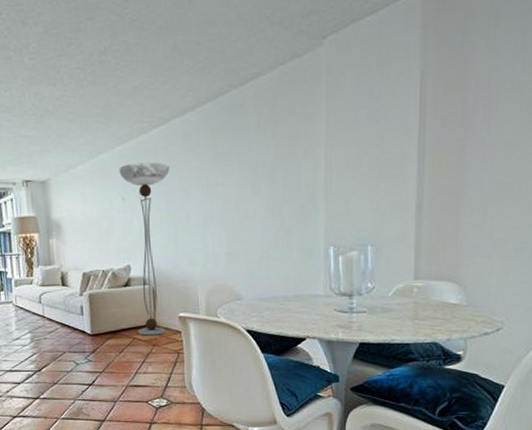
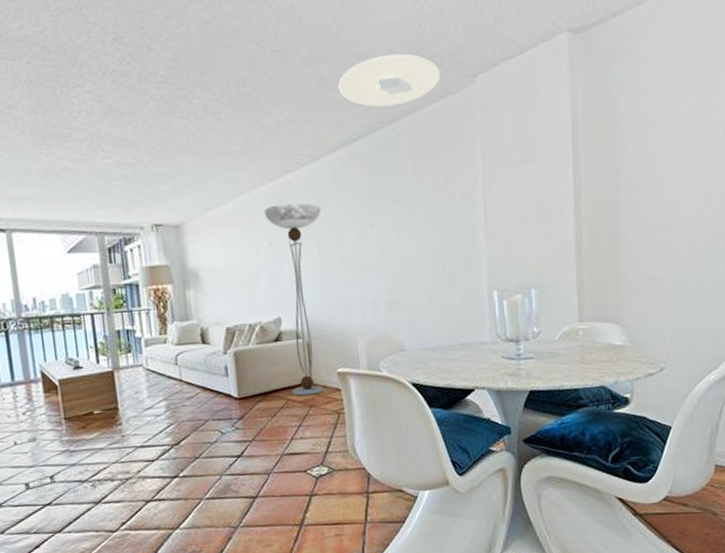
ceiling light: none [190,18,289,72] -> present [338,53,441,107]

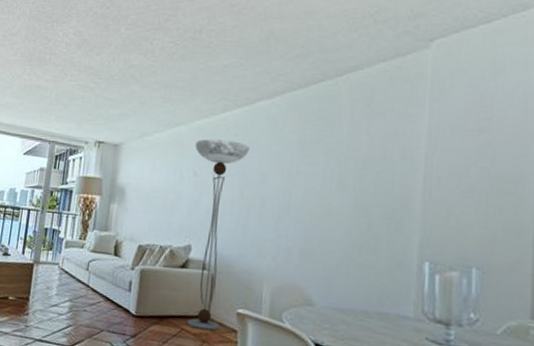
ceiling light: present [338,53,441,107] -> none [286,15,393,62]

